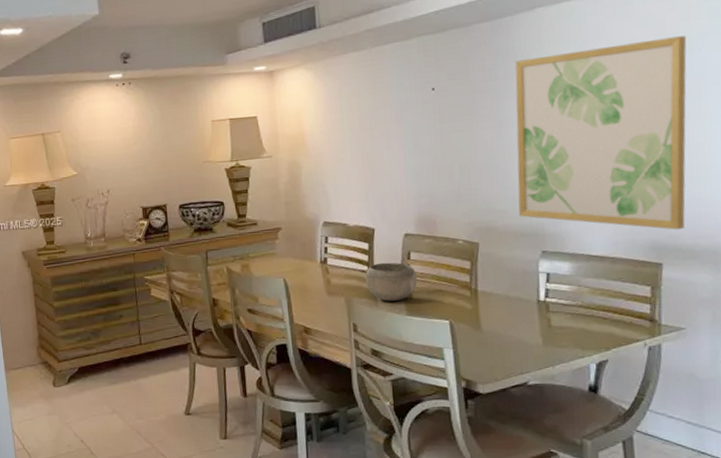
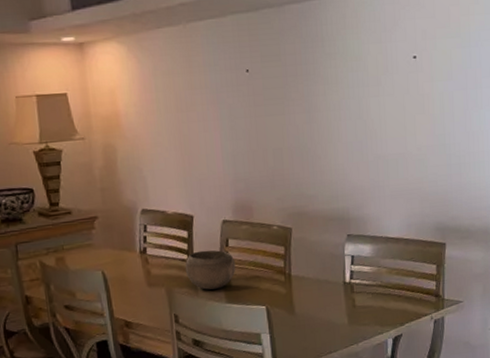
wall art: present [515,35,687,230] -> none [323,30,467,212]

